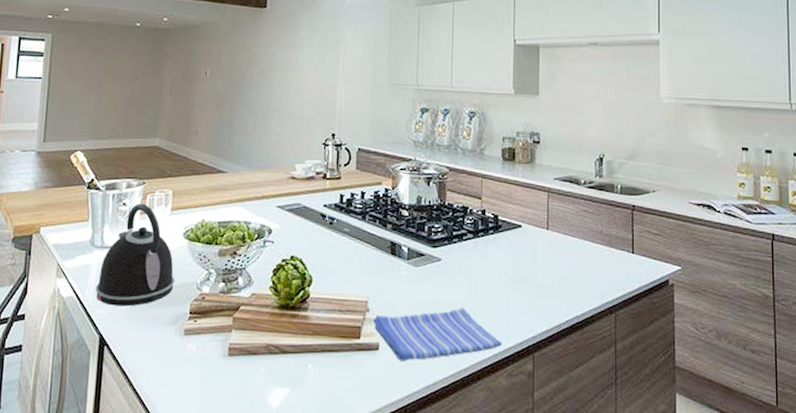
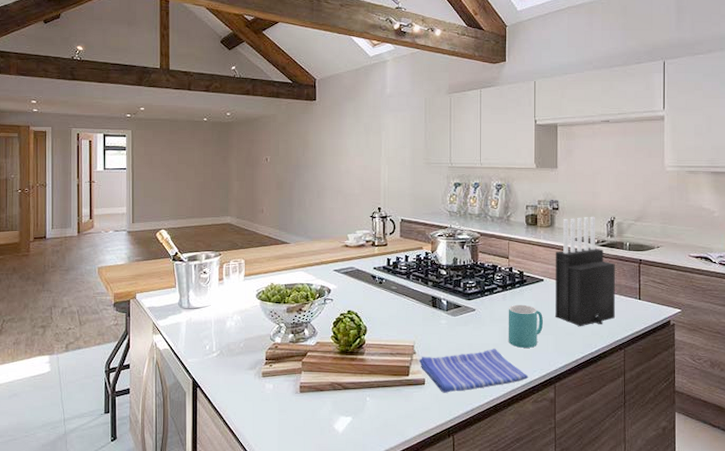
kettle: present [96,203,175,307] -> none [187,271,252,356]
mug: none [479,254,520,308] -> present [508,304,543,348]
knife block: none [535,152,604,284] -> present [555,216,615,327]

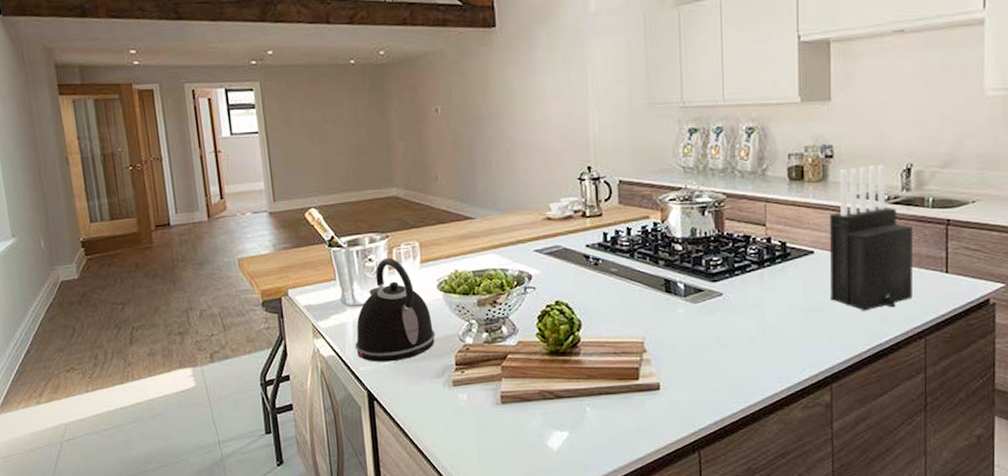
kettle: none [187,271,252,356] -> present [355,257,436,362]
dish towel: present [419,349,529,393] -> none [651,343,796,399]
mug: present [508,304,543,348] -> none [766,285,814,340]

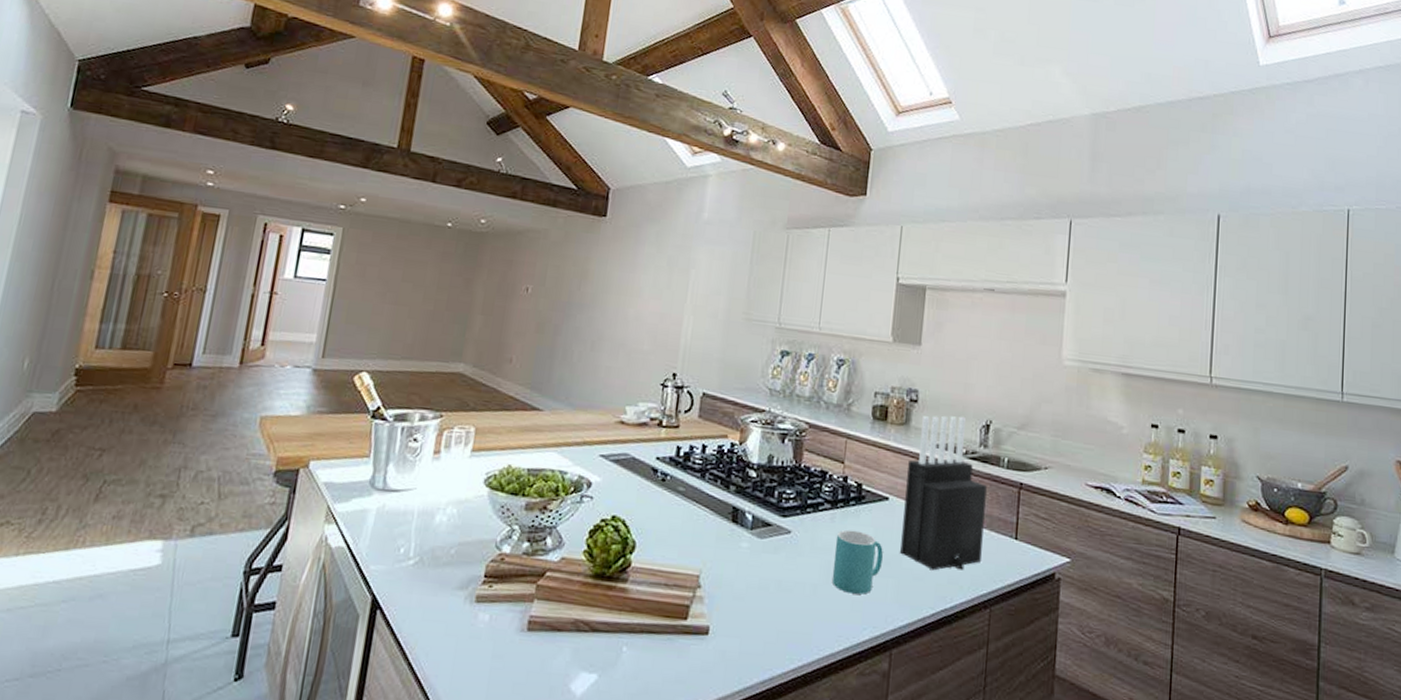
kettle: present [355,257,436,362] -> none [372,440,470,564]
mug: none [766,285,814,340] -> present [832,529,883,595]

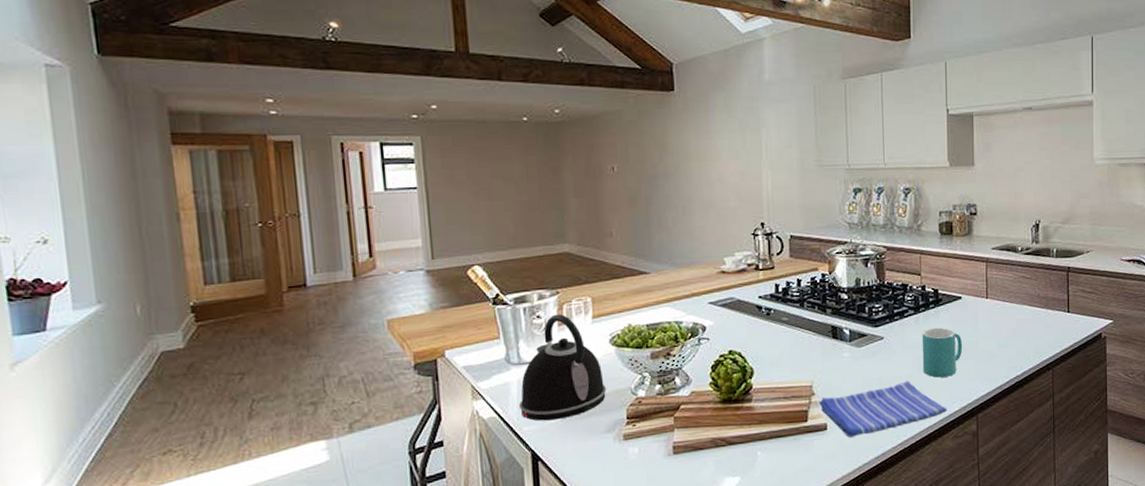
kettle: none [372,440,470,564] -> present [519,314,607,421]
dish towel: none [703,590,856,650] -> present [819,381,948,437]
knife block: present [900,415,987,571] -> none [975,220,1042,348]

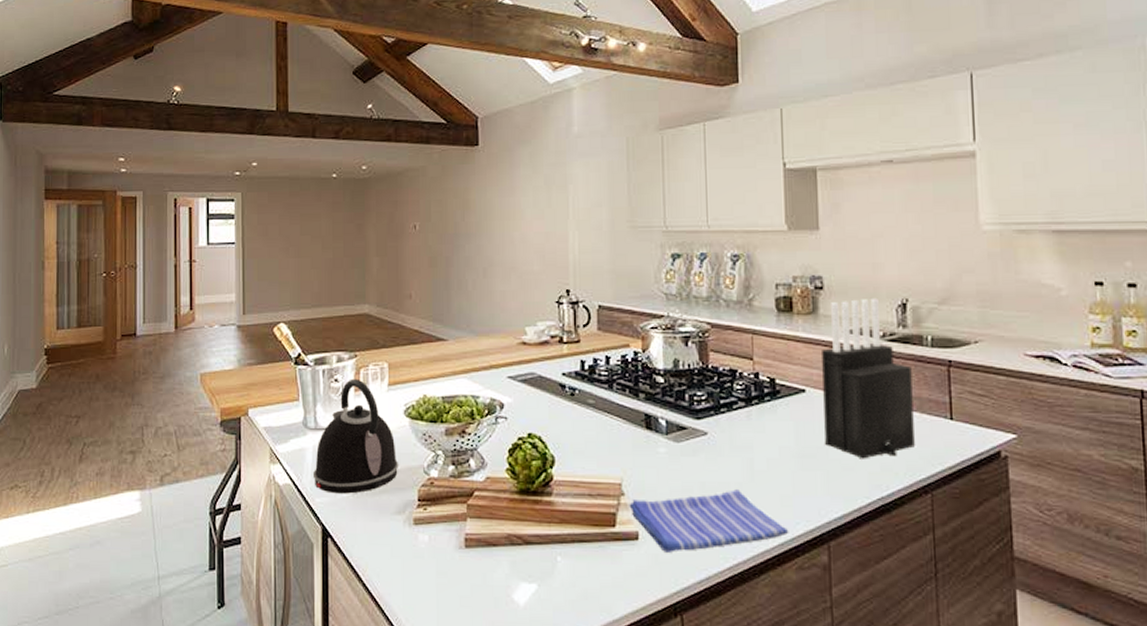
mug: present [922,327,962,378] -> none [755,426,807,489]
knife block: none [975,220,1042,348] -> present [822,297,915,459]

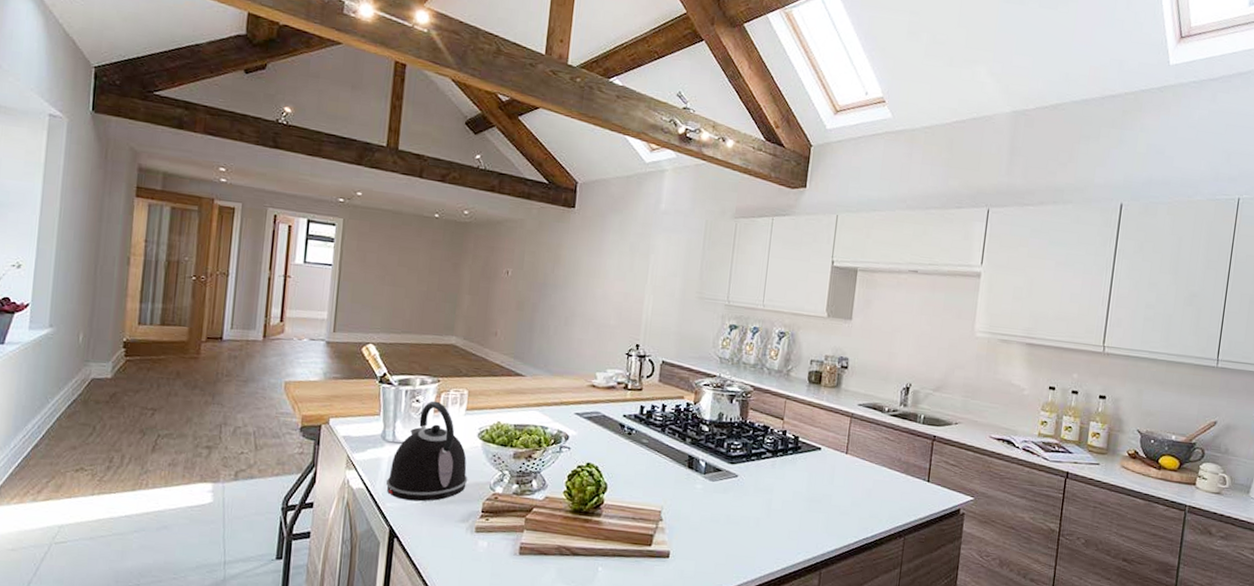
dish towel: present [629,490,789,552] -> none [665,523,791,570]
knife block: present [822,297,915,459] -> none [830,379,905,507]

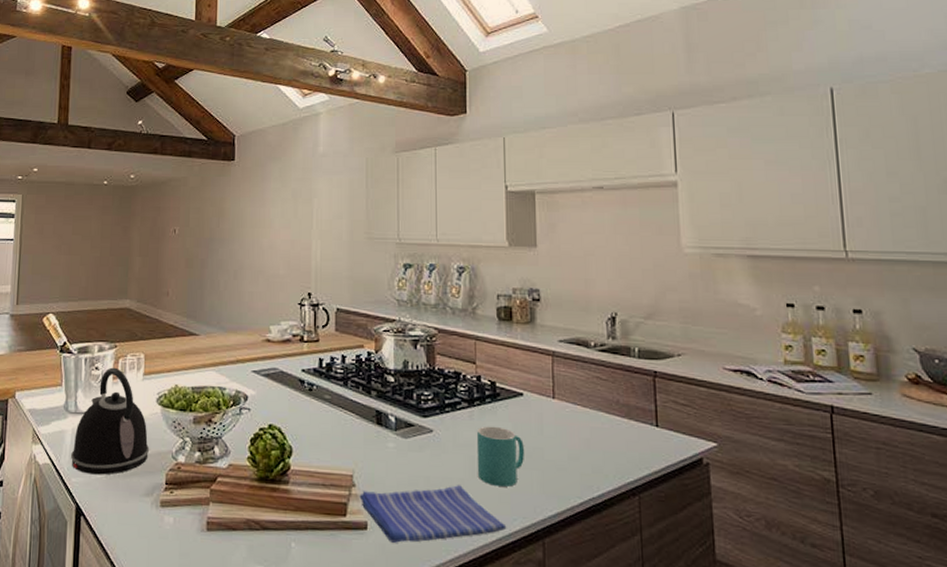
dish towel: none [665,523,791,570] -> present [359,485,507,543]
mug: none [772,474,816,526] -> present [476,426,524,487]

